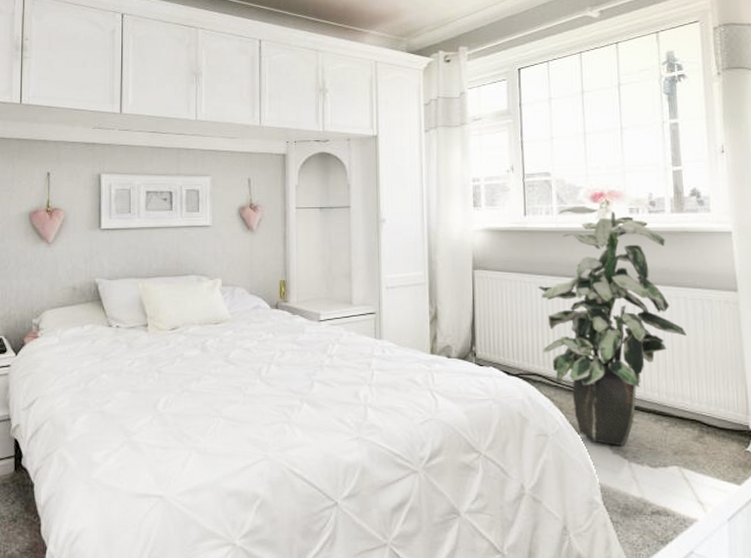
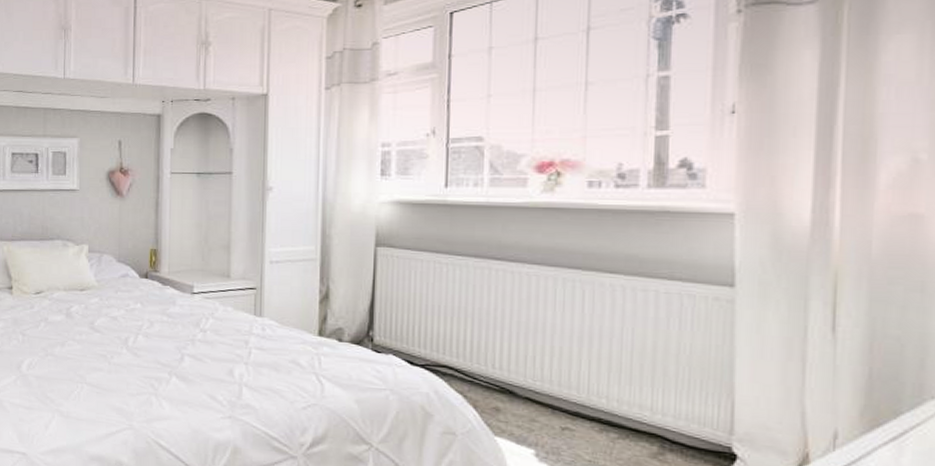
indoor plant: present [538,207,687,447] -> none [456,178,654,456]

